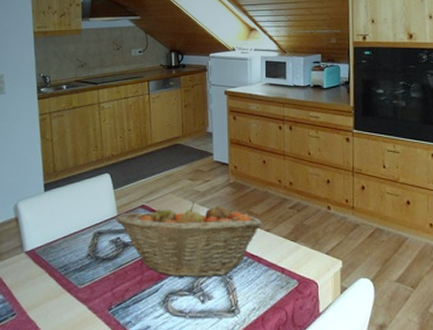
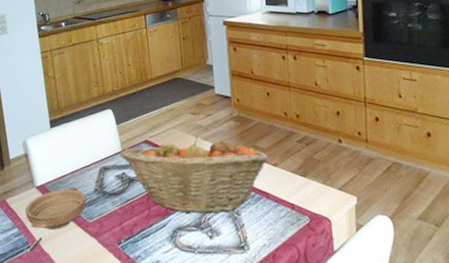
bowl: none [12,252,78,321] -> present [25,187,87,253]

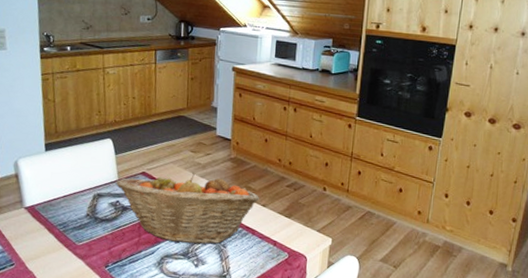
bowl: present [25,187,87,253] -> none [11,210,77,270]

